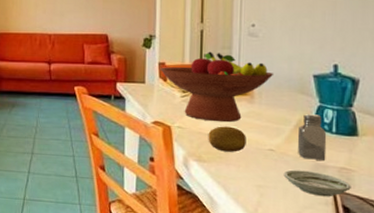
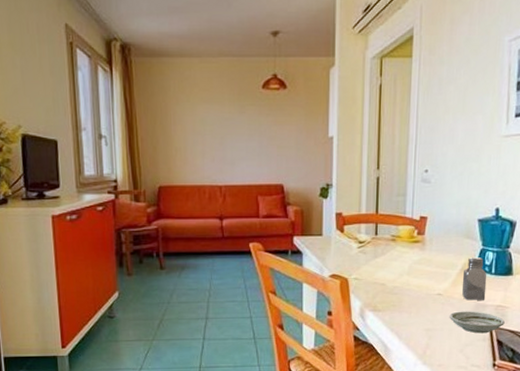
fruit bowl: present [160,51,274,123] -> none [337,199,444,271]
fruit: present [208,126,246,152] -> none [383,274,418,300]

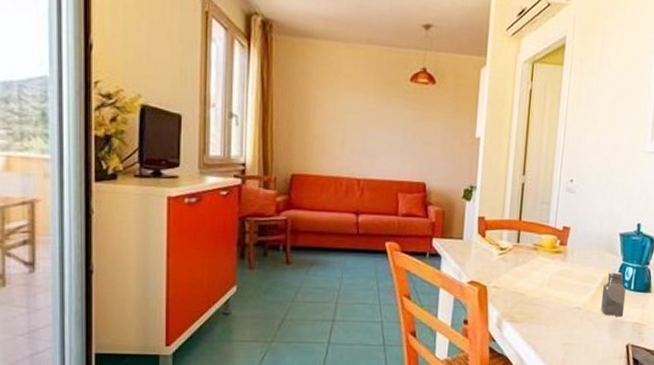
saucer: present [449,311,505,334] -> none [587,326,641,351]

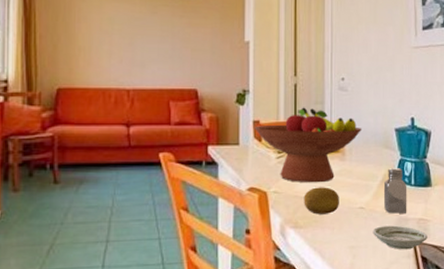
fruit bowl: none [479,206,587,281] -> present [254,107,363,183]
fruit: none [522,285,557,312] -> present [304,187,339,215]
saucer: none [587,326,641,351] -> present [372,225,427,250]

